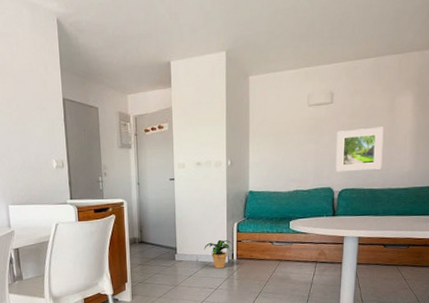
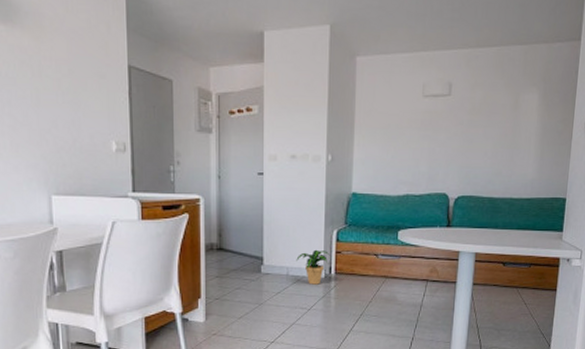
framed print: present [335,127,384,172] -> none [451,126,507,176]

